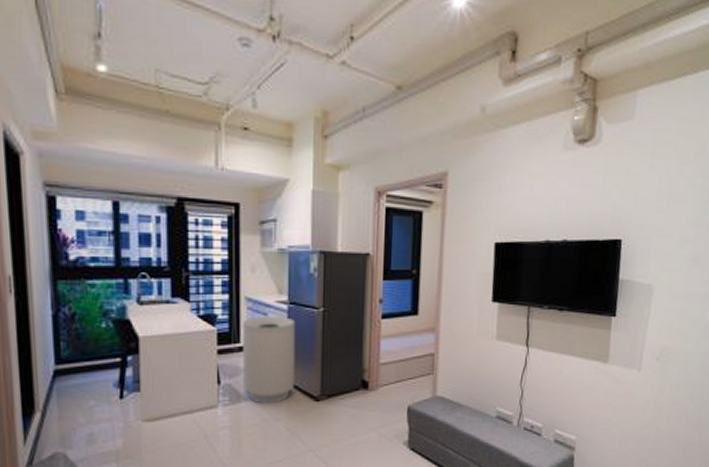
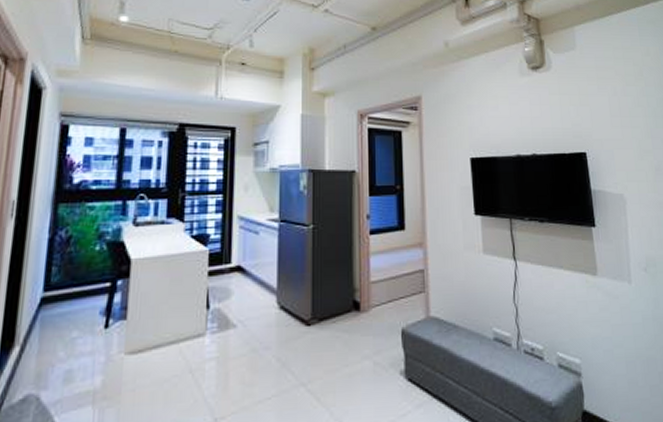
trash can: present [243,317,296,404] -> none [232,235,287,330]

